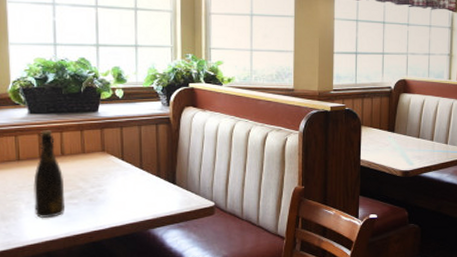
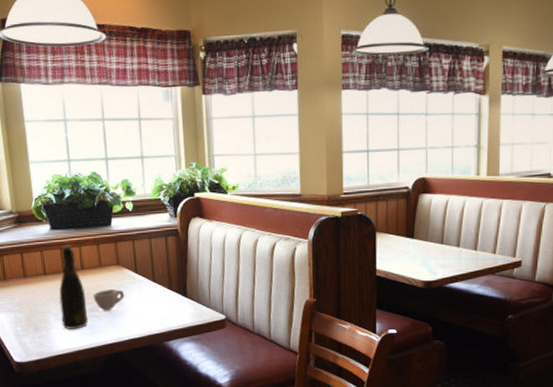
cup: none [73,176,109,198] -> present [93,289,125,311]

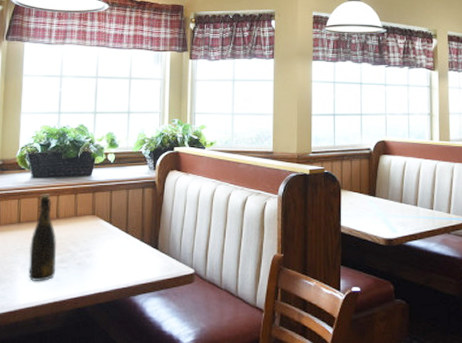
cup: present [93,289,125,311] -> none [64,240,97,262]

